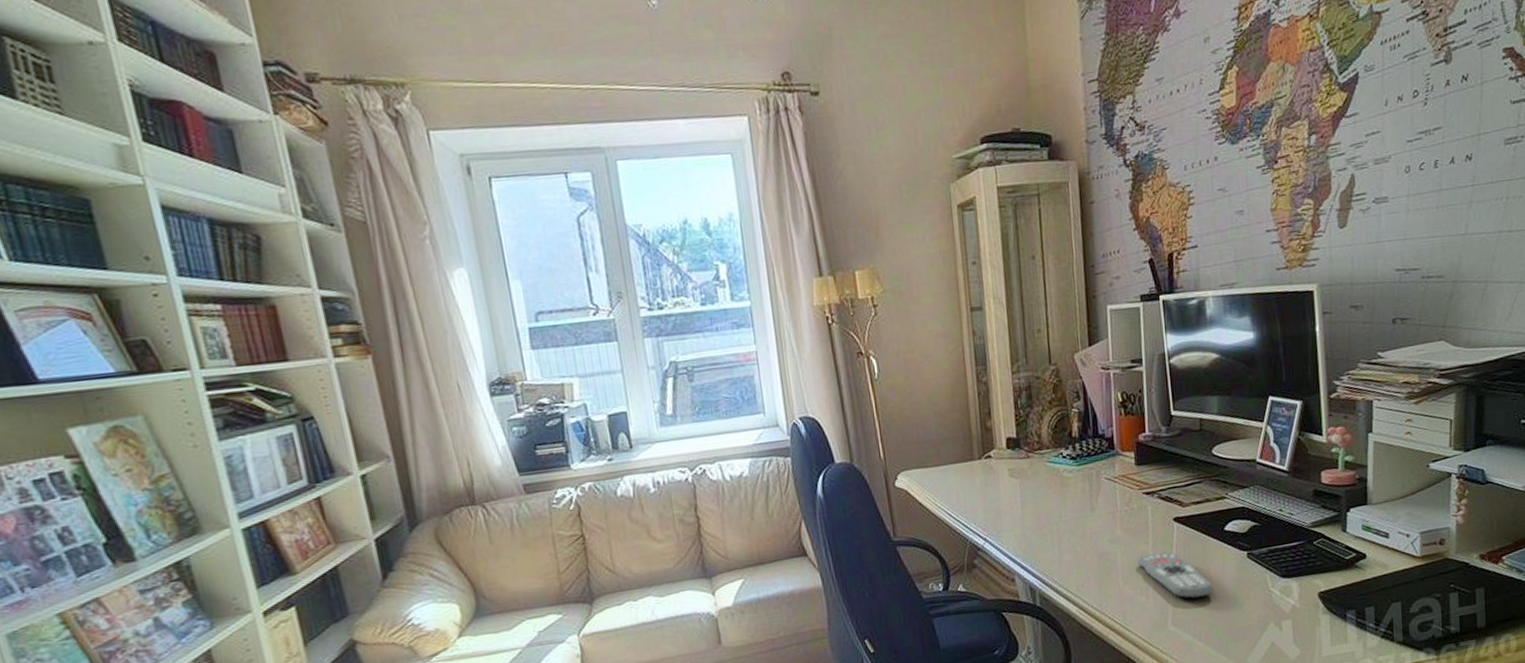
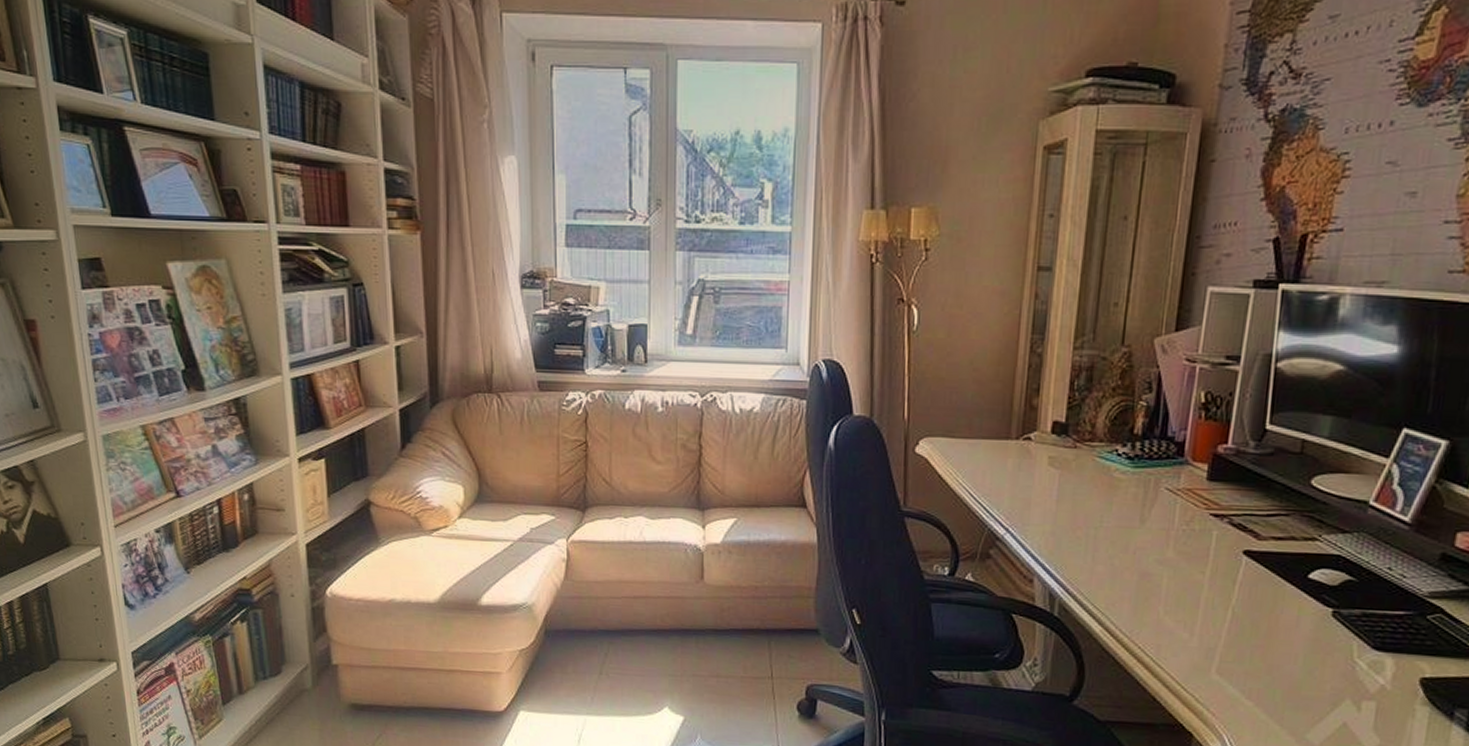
remote control: present [1137,552,1214,599] -> none [1187,585,1280,651]

